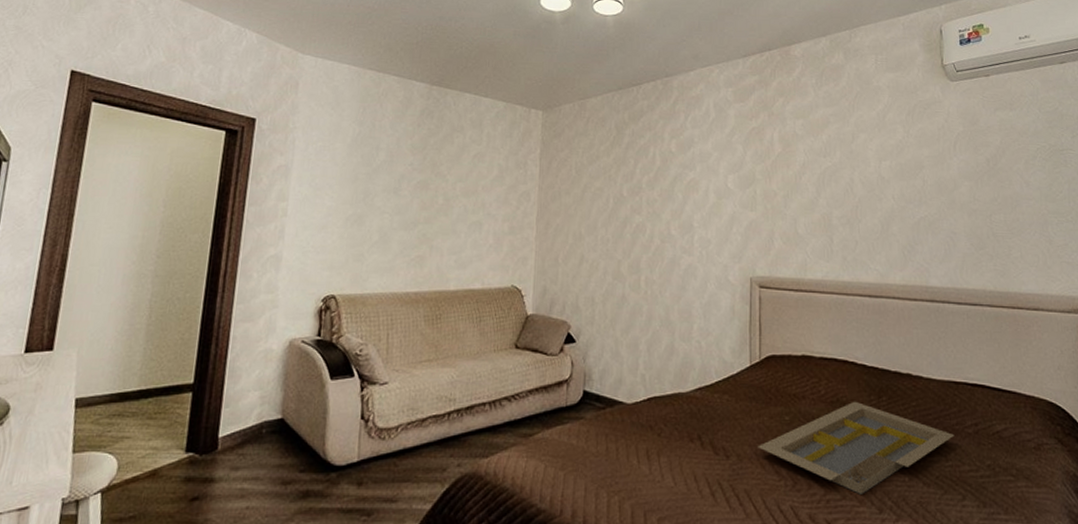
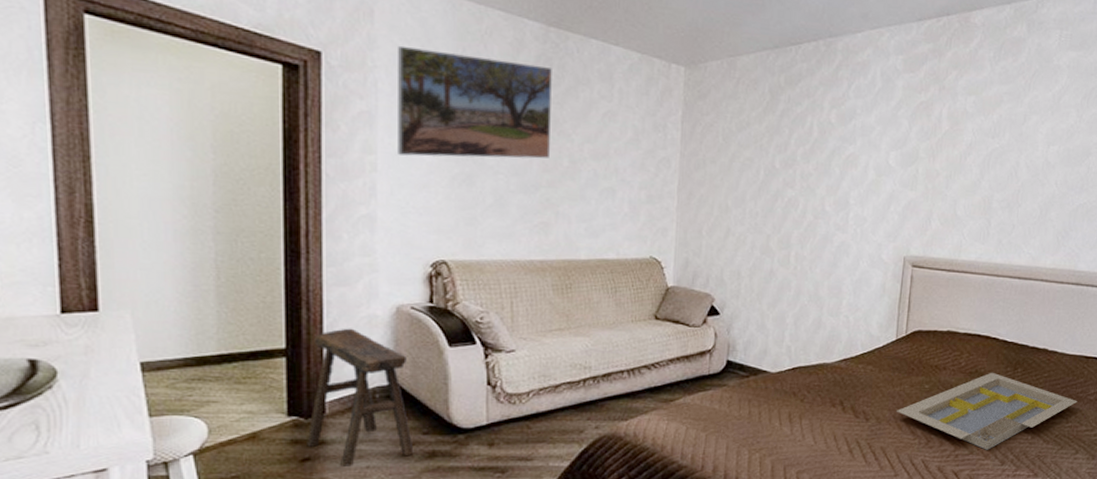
stool: none [197,362,293,507] -> present [307,328,414,466]
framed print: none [305,109,433,201] -> present [398,45,552,159]

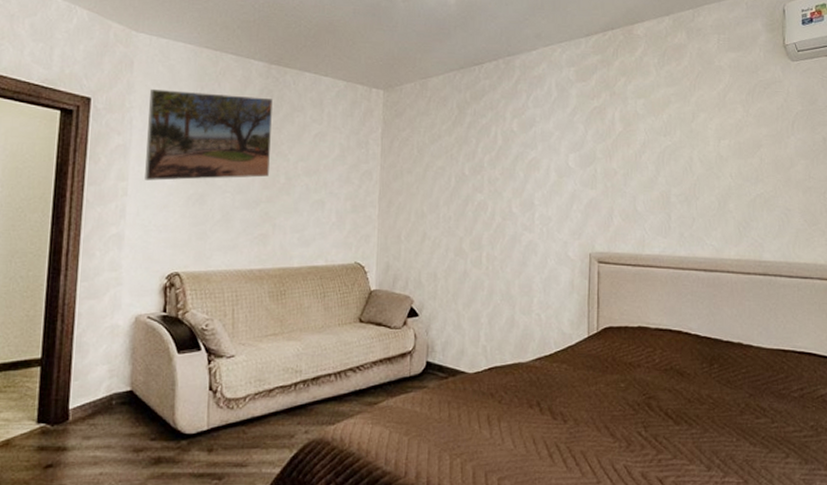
stool: present [307,328,414,466] -> none [50,338,142,473]
serving tray: present [897,372,1078,450] -> none [594,368,781,454]

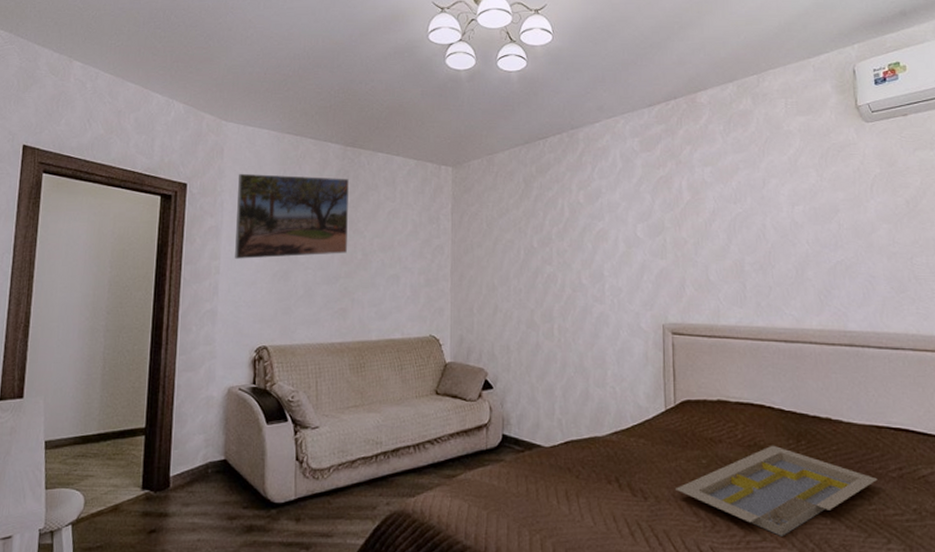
serving tray: none [594,368,781,454] -> present [675,445,878,536]

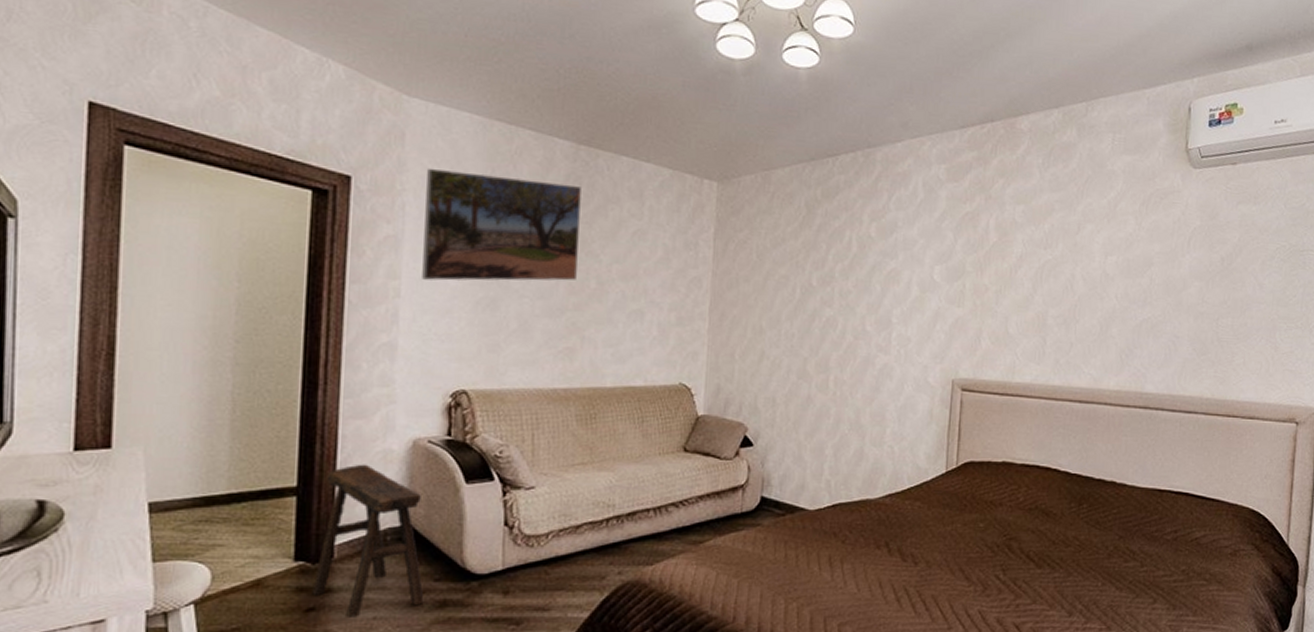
stool: none [154,408,236,539] -> present [312,464,424,617]
serving tray: present [675,445,878,536] -> none [949,508,1153,599]

